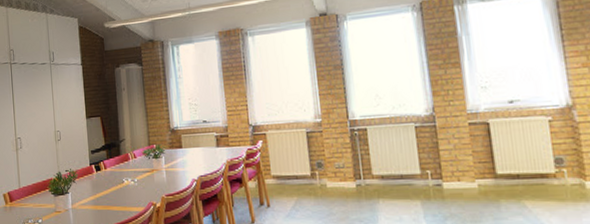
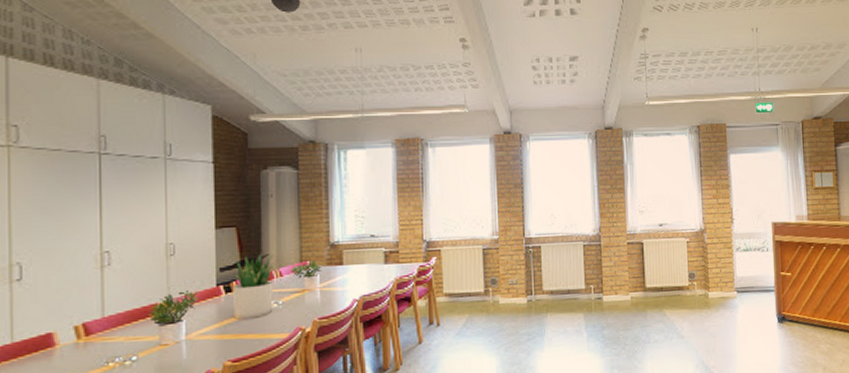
planter: none [101,138,131,195] -> present [232,253,273,321]

